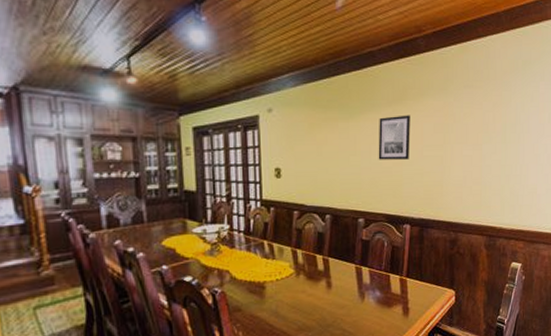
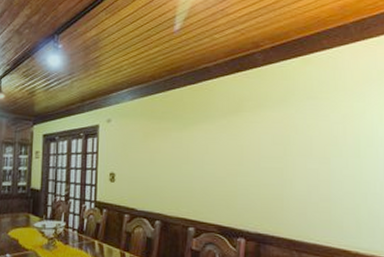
wall art: present [378,115,410,160] -> none [211,126,246,171]

